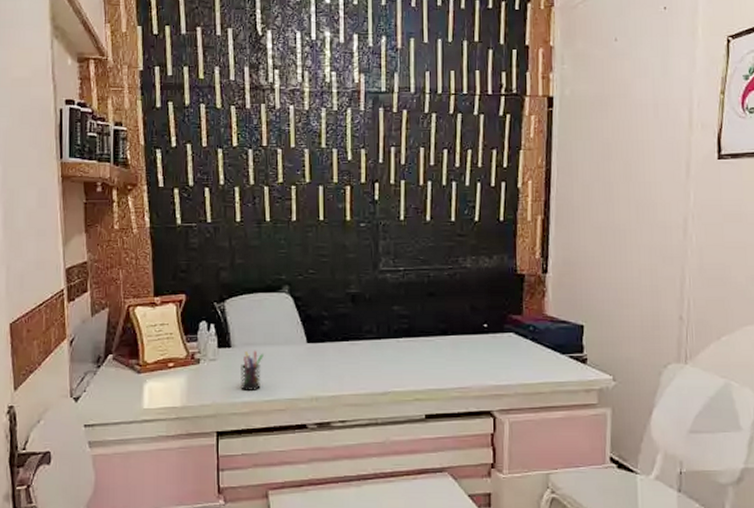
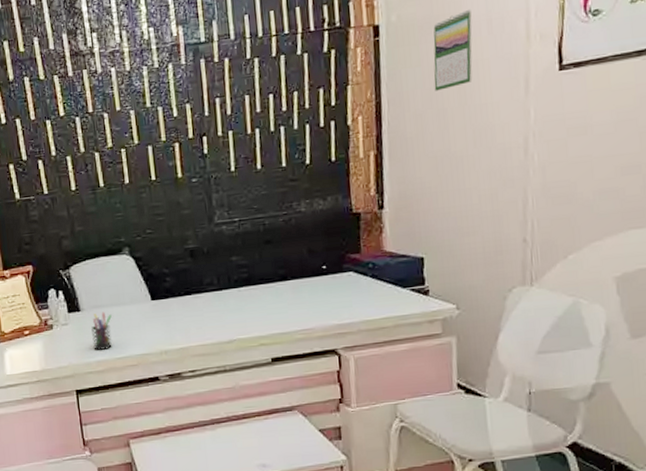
calendar: none [602,92,640,165] -> present [433,9,473,91]

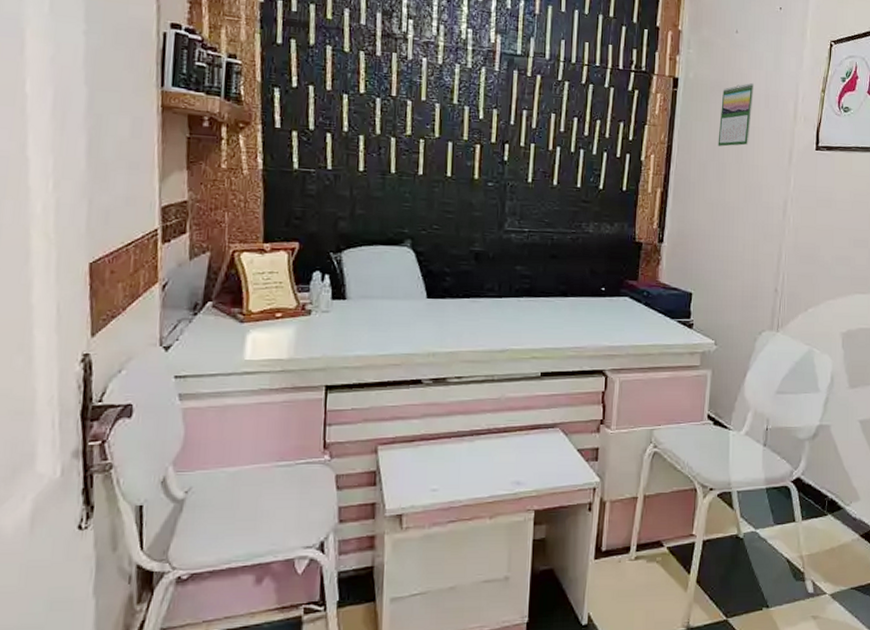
pen holder: present [91,312,112,350] -> none [354,303,381,344]

